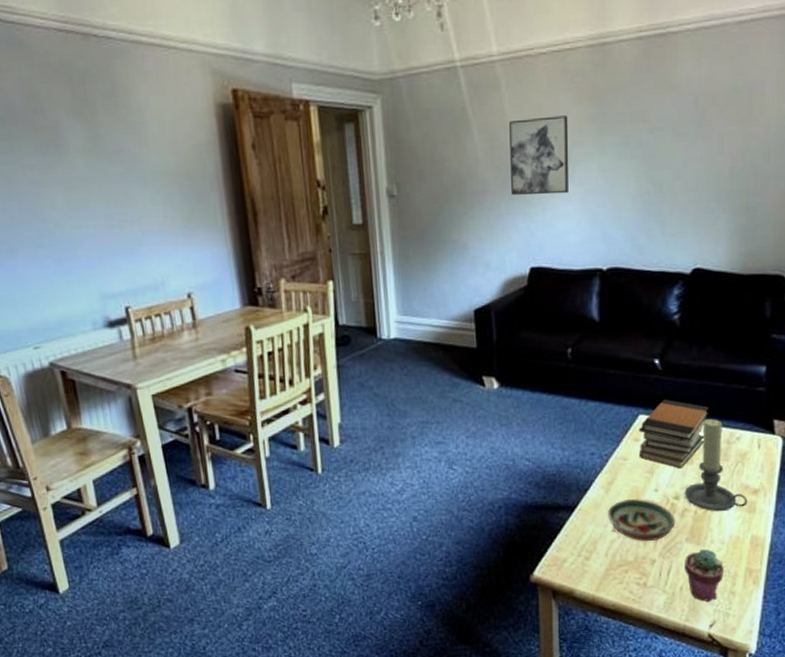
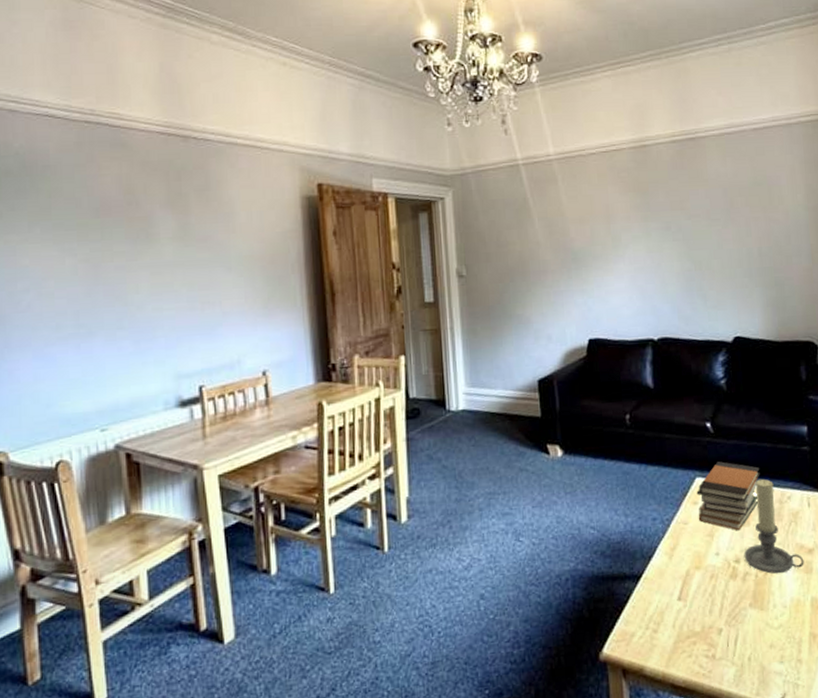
wall art: present [509,115,569,195] -> none [566,205,620,274]
decorative bowl: present [608,499,676,542] -> none [673,564,739,609]
potted succulent: present [683,549,724,602] -> none [749,614,789,673]

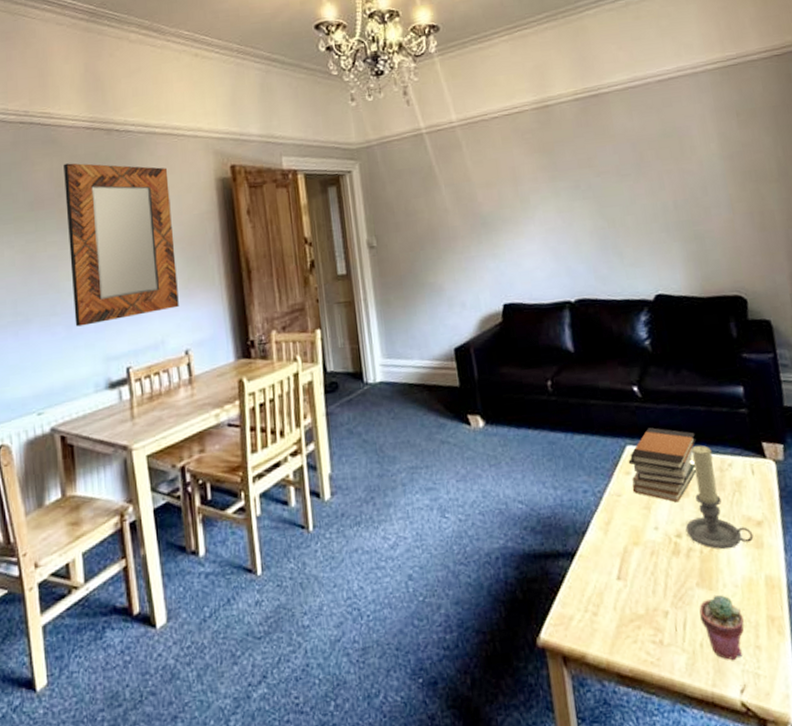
home mirror: none [134,169,257,342] -> present [64,163,179,327]
potted succulent: none [749,614,789,673] -> present [699,594,745,661]

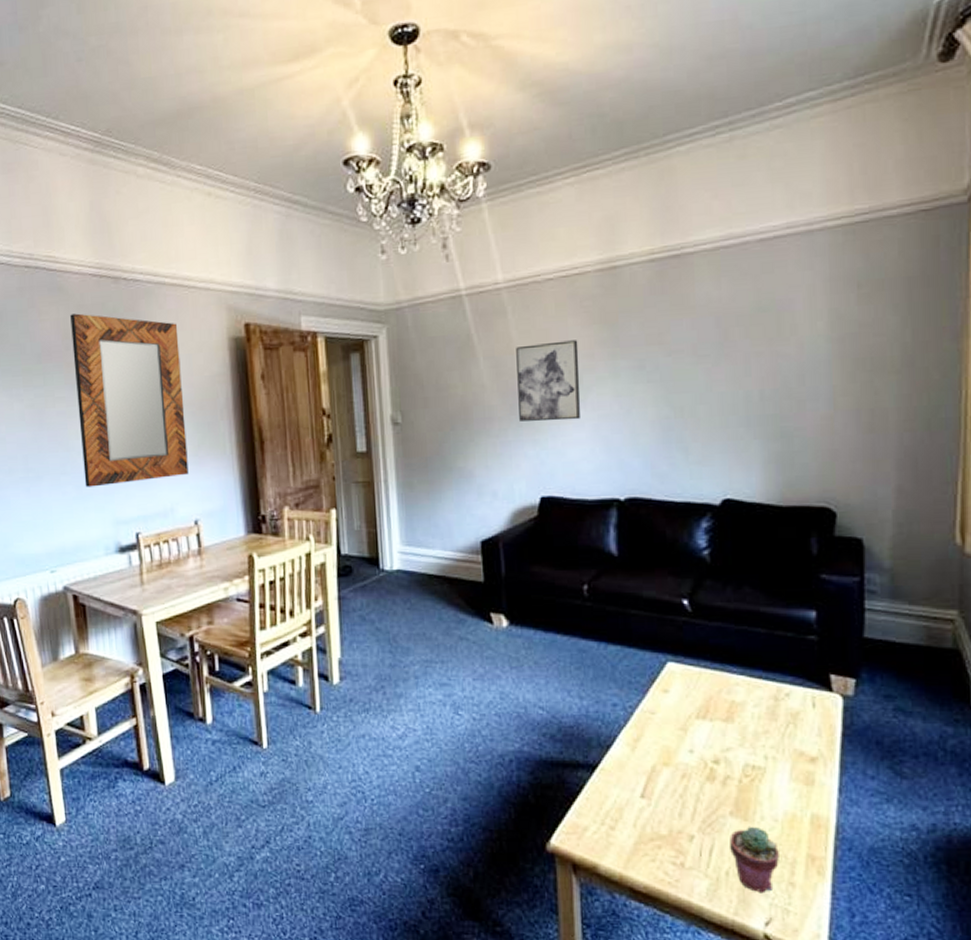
wall art: none [472,167,531,239] -> present [516,340,581,421]
book stack: present [628,427,696,503] -> none [667,646,751,727]
candle holder: present [685,445,754,550] -> none [725,669,804,782]

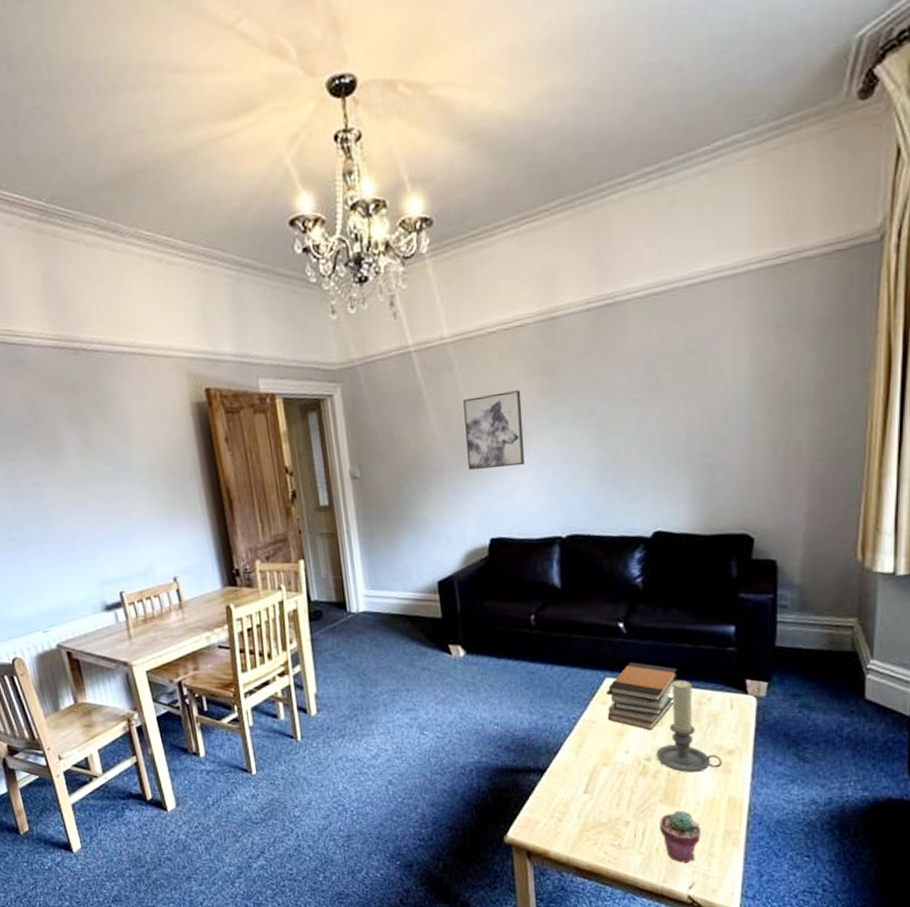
home mirror: present [70,313,189,487] -> none [35,386,164,553]
book stack: none [667,646,751,727] -> present [606,662,678,731]
candle holder: none [725,669,804,782] -> present [655,680,723,773]

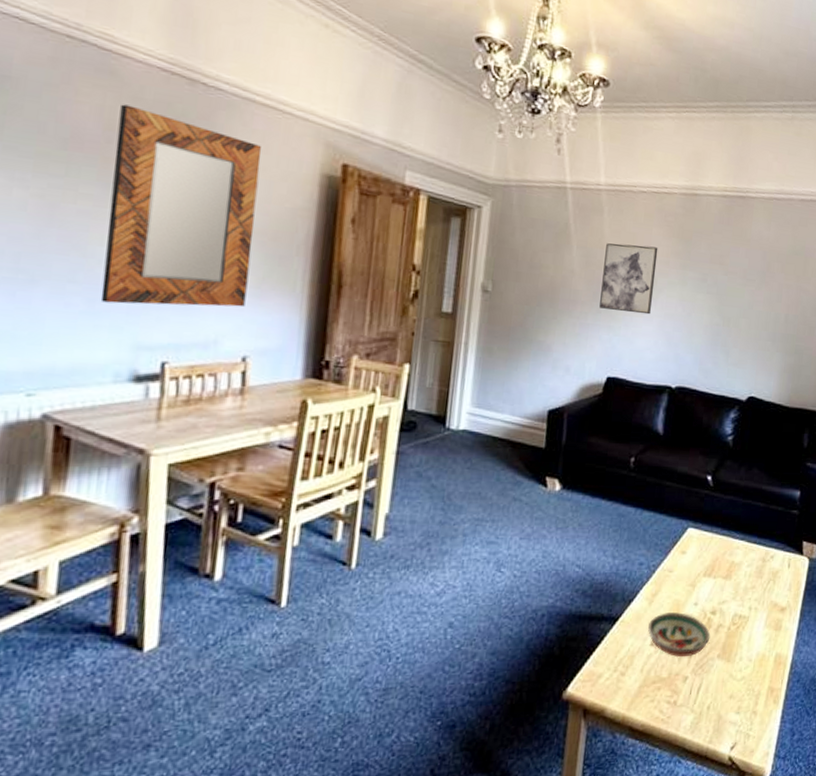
home mirror: none [35,386,164,553] -> present [100,104,262,307]
decorative bowl: none [579,761,649,803] -> present [648,612,711,657]
book stack: present [606,662,678,731] -> none [683,515,750,584]
candle holder: present [655,680,723,773] -> none [720,536,776,629]
potted succulent: present [658,810,701,864] -> none [713,666,749,723]

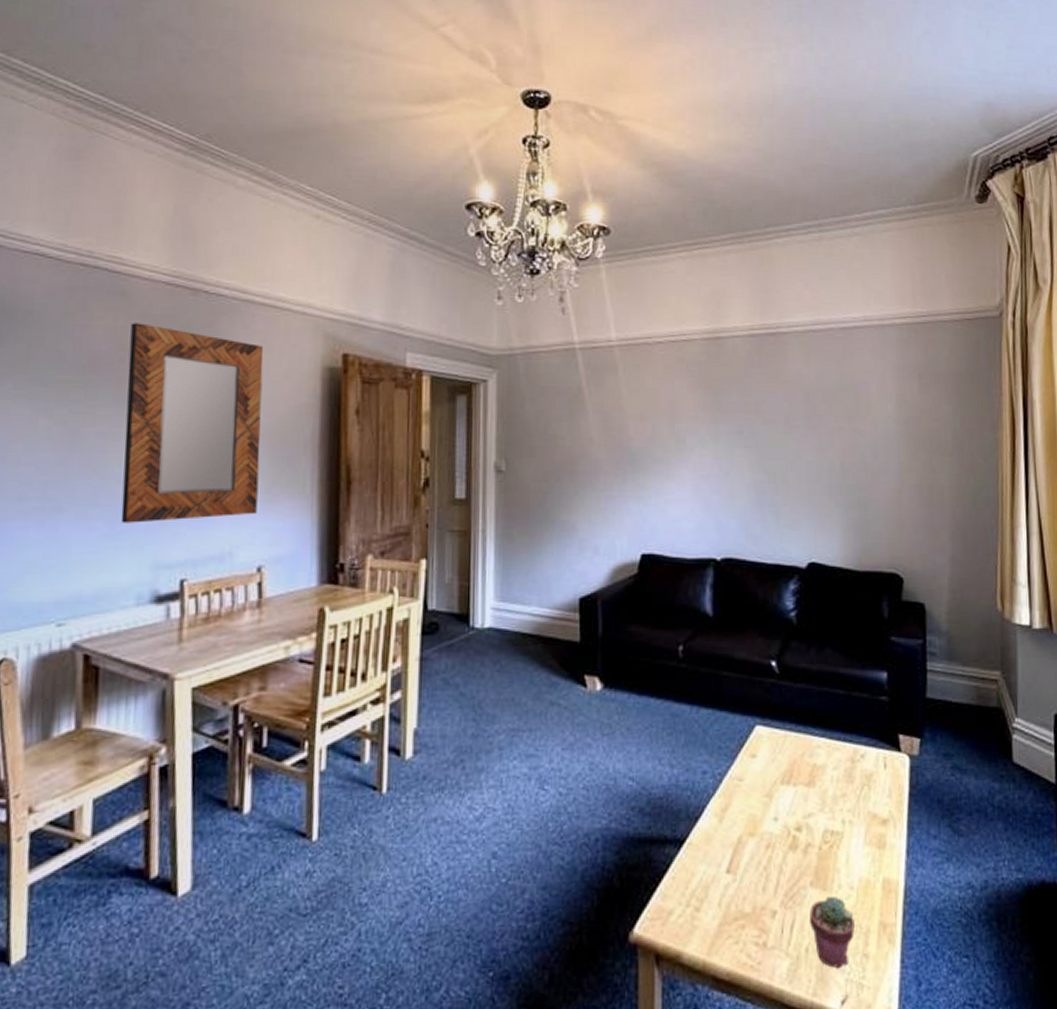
wall art: present [599,243,659,315] -> none [625,401,684,479]
decorative bowl: present [648,612,711,657] -> none [722,830,798,887]
potted succulent: none [713,666,749,723] -> present [808,896,855,969]

